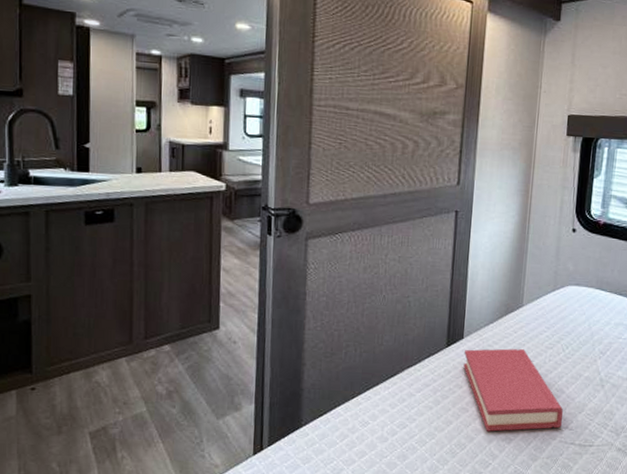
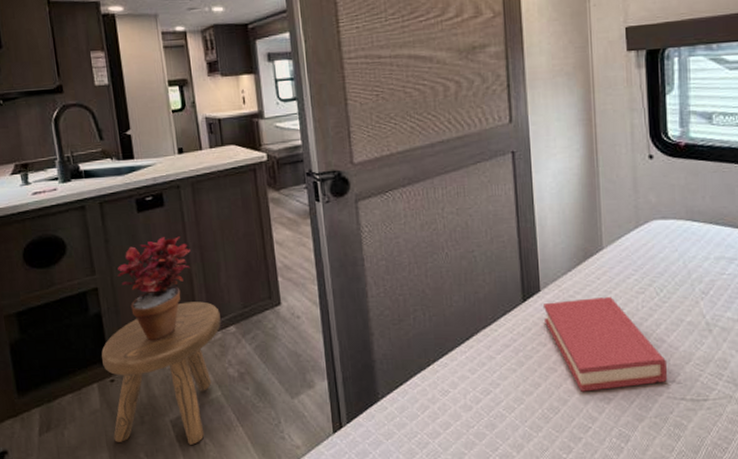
stool: none [25,317,156,458] -> present [101,301,221,445]
potted plant: none [54,252,135,353] -> present [117,236,191,341]

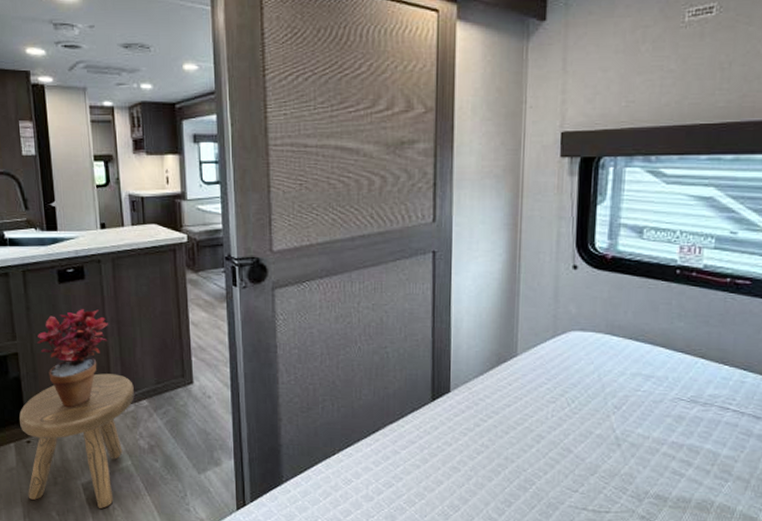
hardback book: present [544,297,668,392] -> none [452,403,572,493]

